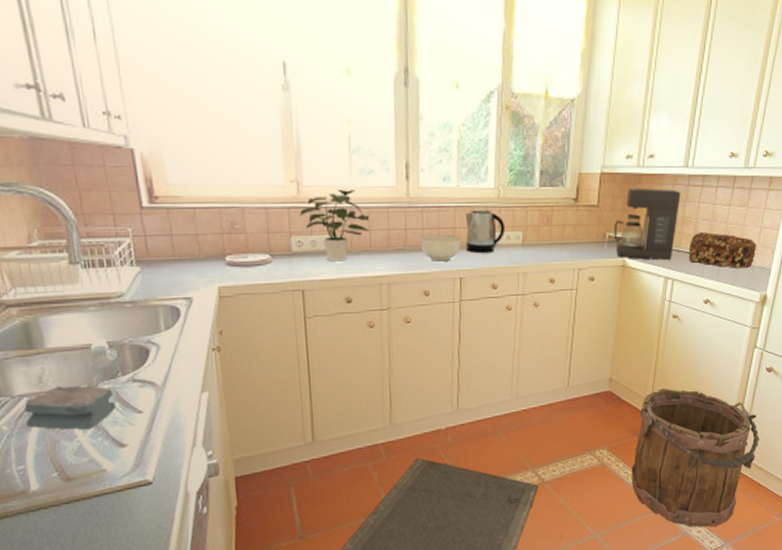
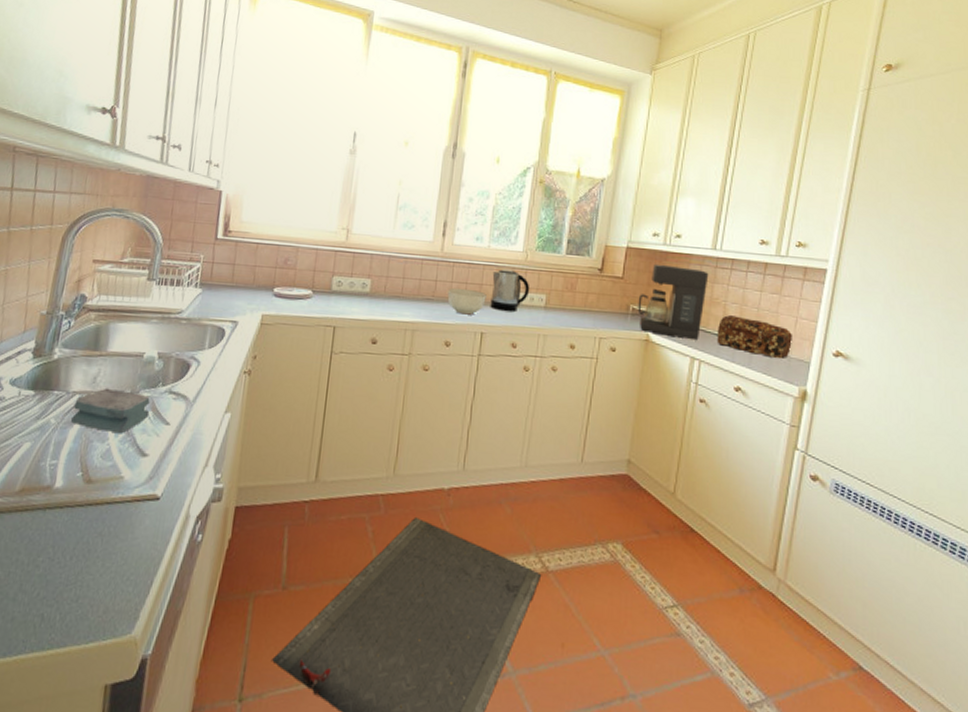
potted plant: present [299,188,370,262] -> none [344,239,405,304]
bucket: present [631,388,760,528] -> none [648,481,806,672]

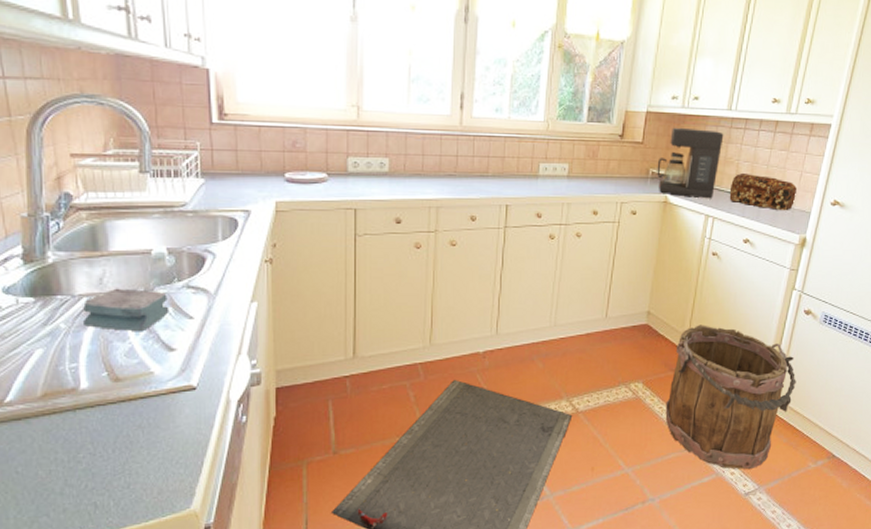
bowl: present [447,287,487,315] -> none [470,162,509,188]
kettle: present [490,268,530,313] -> none [513,139,553,183]
bucket: none [648,481,806,672] -> present [665,325,796,470]

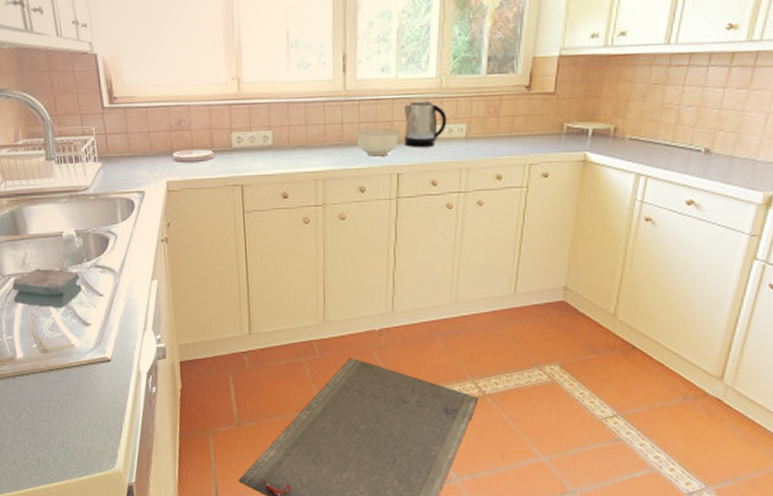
bowl: none [470,162,509,188] -> present [356,128,399,157]
kettle: none [513,139,553,183] -> present [403,99,448,149]
coffee maker: present [657,127,724,199] -> none [573,70,660,155]
bucket: present [665,325,796,470] -> none [587,301,758,467]
bread loaf: present [729,173,797,211] -> none [667,121,760,165]

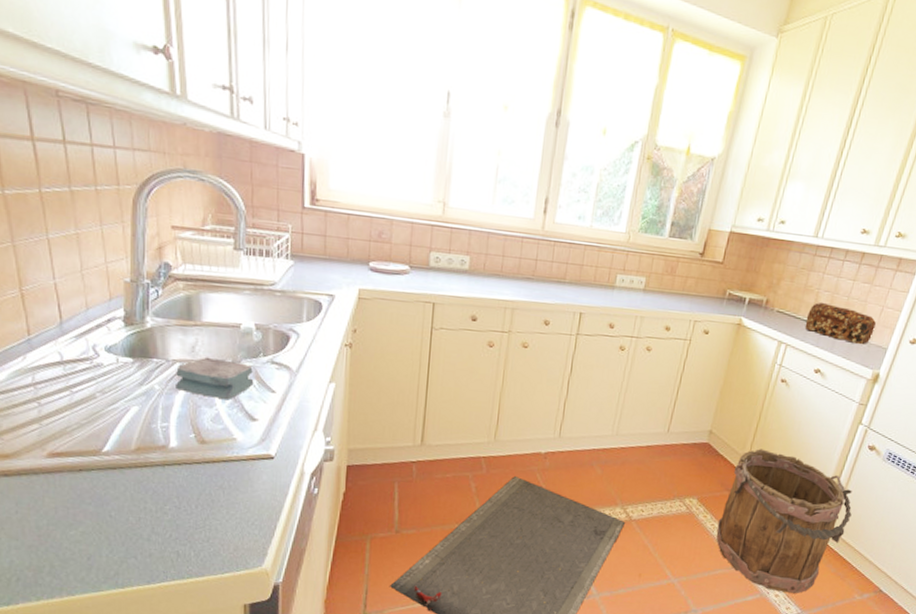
bowl: present [356,128,399,157] -> none [547,267,587,296]
kettle: present [403,99,448,149] -> none [590,249,631,294]
bucket: none [587,301,758,467] -> present [716,449,852,594]
bread loaf: none [667,121,760,165] -> present [804,302,876,345]

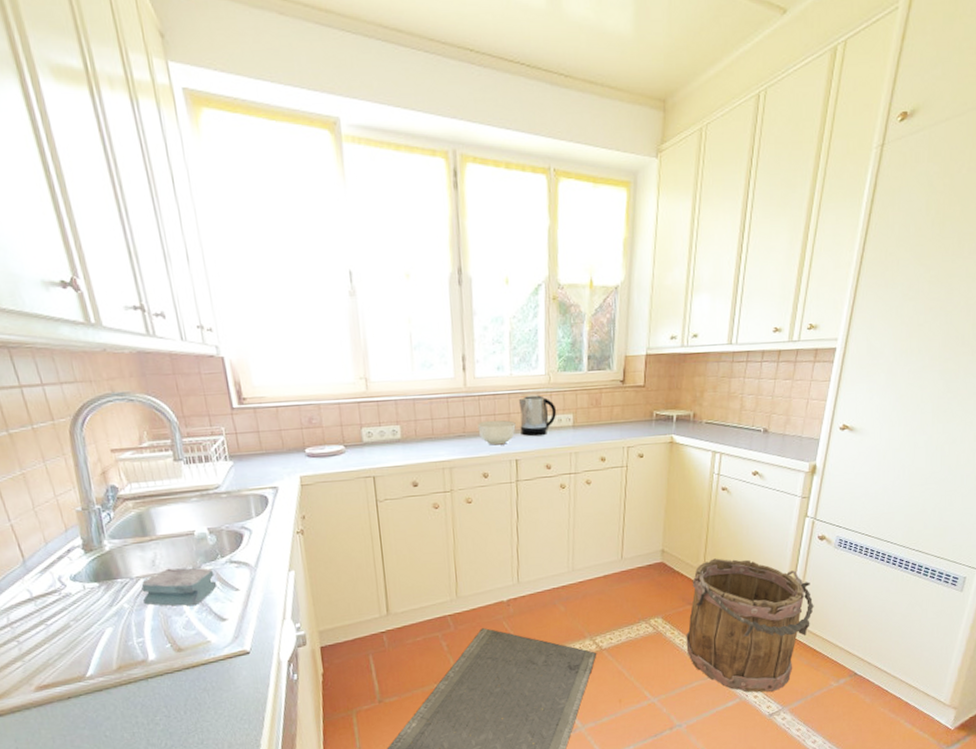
bowl: none [547,267,587,296] -> present [477,420,516,446]
kettle: none [590,249,631,294] -> present [518,394,557,437]
bread loaf: present [804,302,876,345] -> none [735,406,803,441]

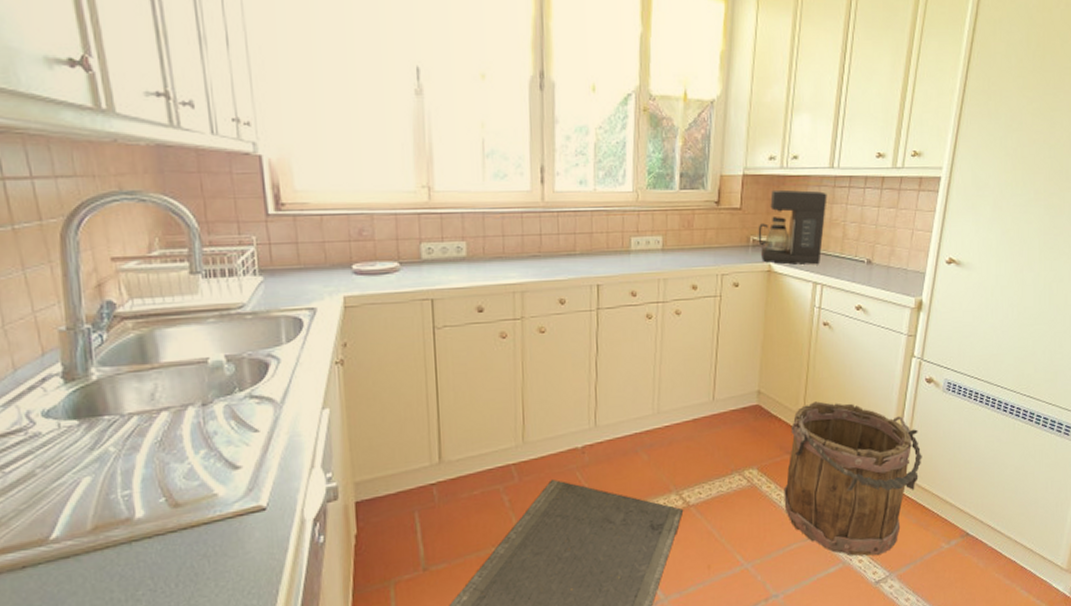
sponge: present [141,568,218,606] -> none [134,403,232,450]
bowl: present [477,420,516,446] -> none [555,239,599,268]
kettle: present [518,394,557,437] -> none [602,212,645,260]
coffee maker: none [660,366,726,436] -> present [758,189,827,266]

